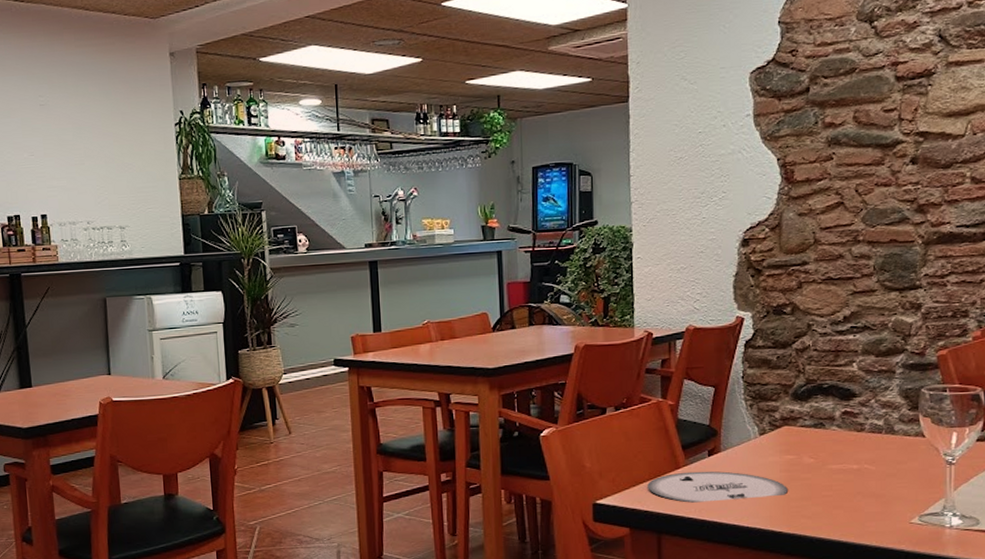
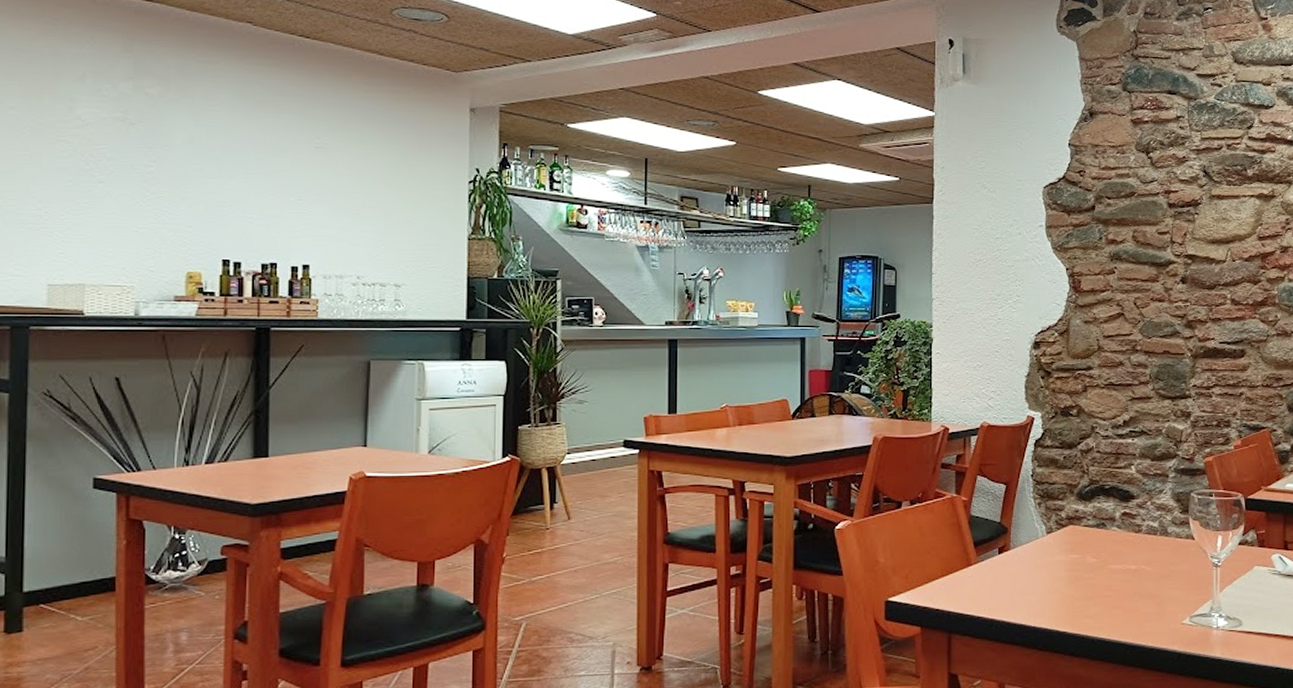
plate: present [647,471,788,503] -> none [940,569,1072,601]

